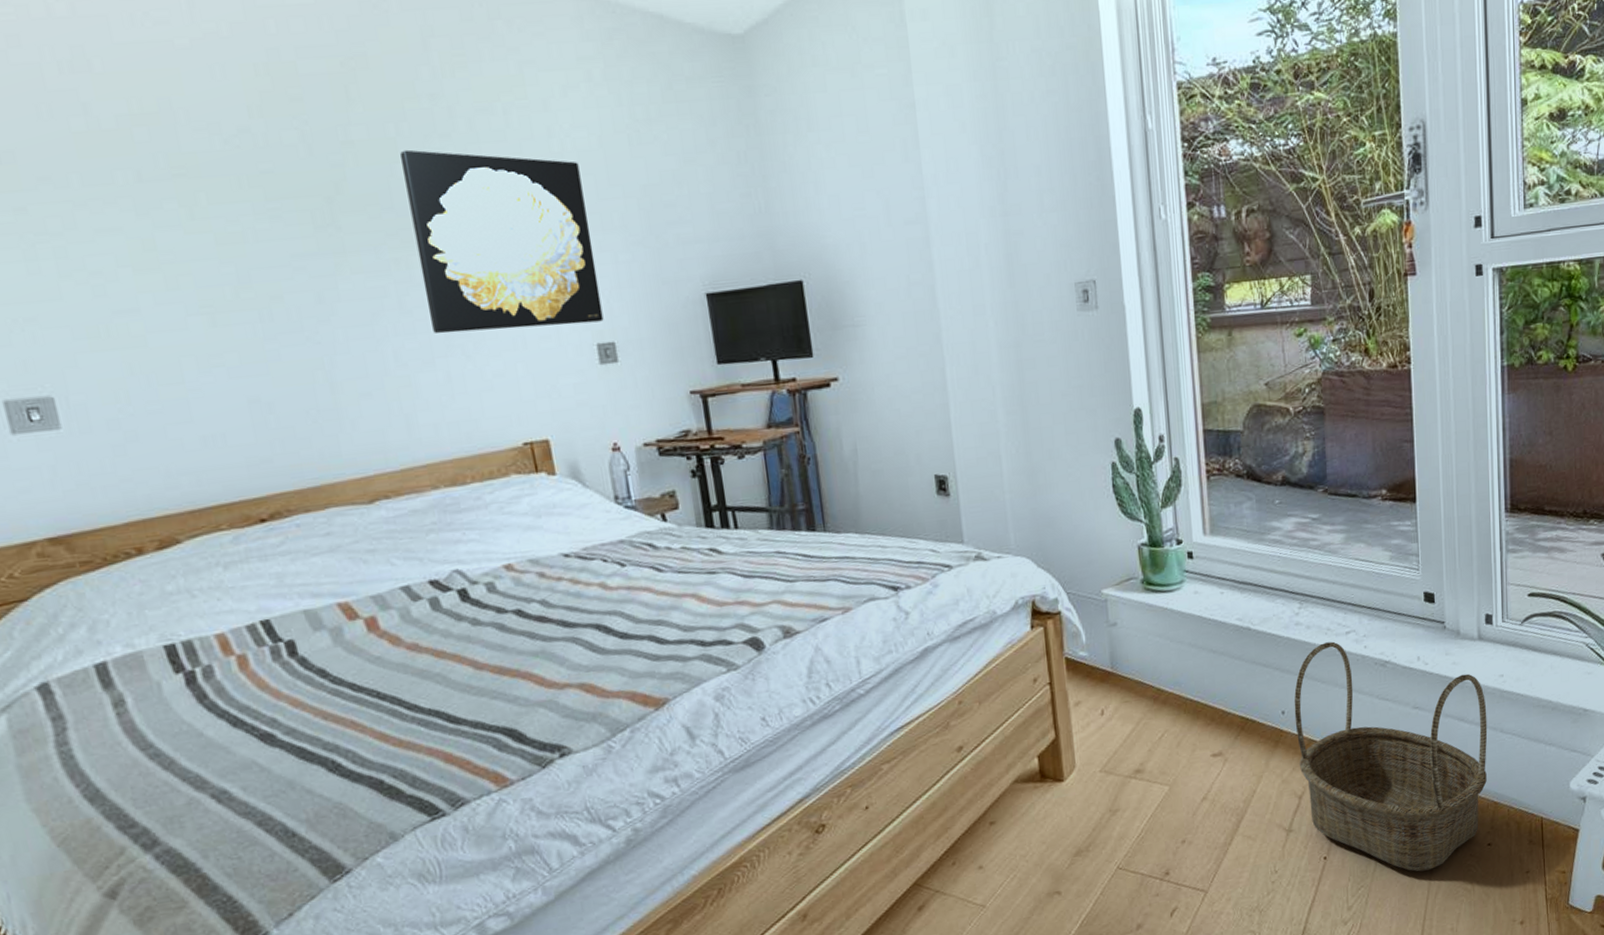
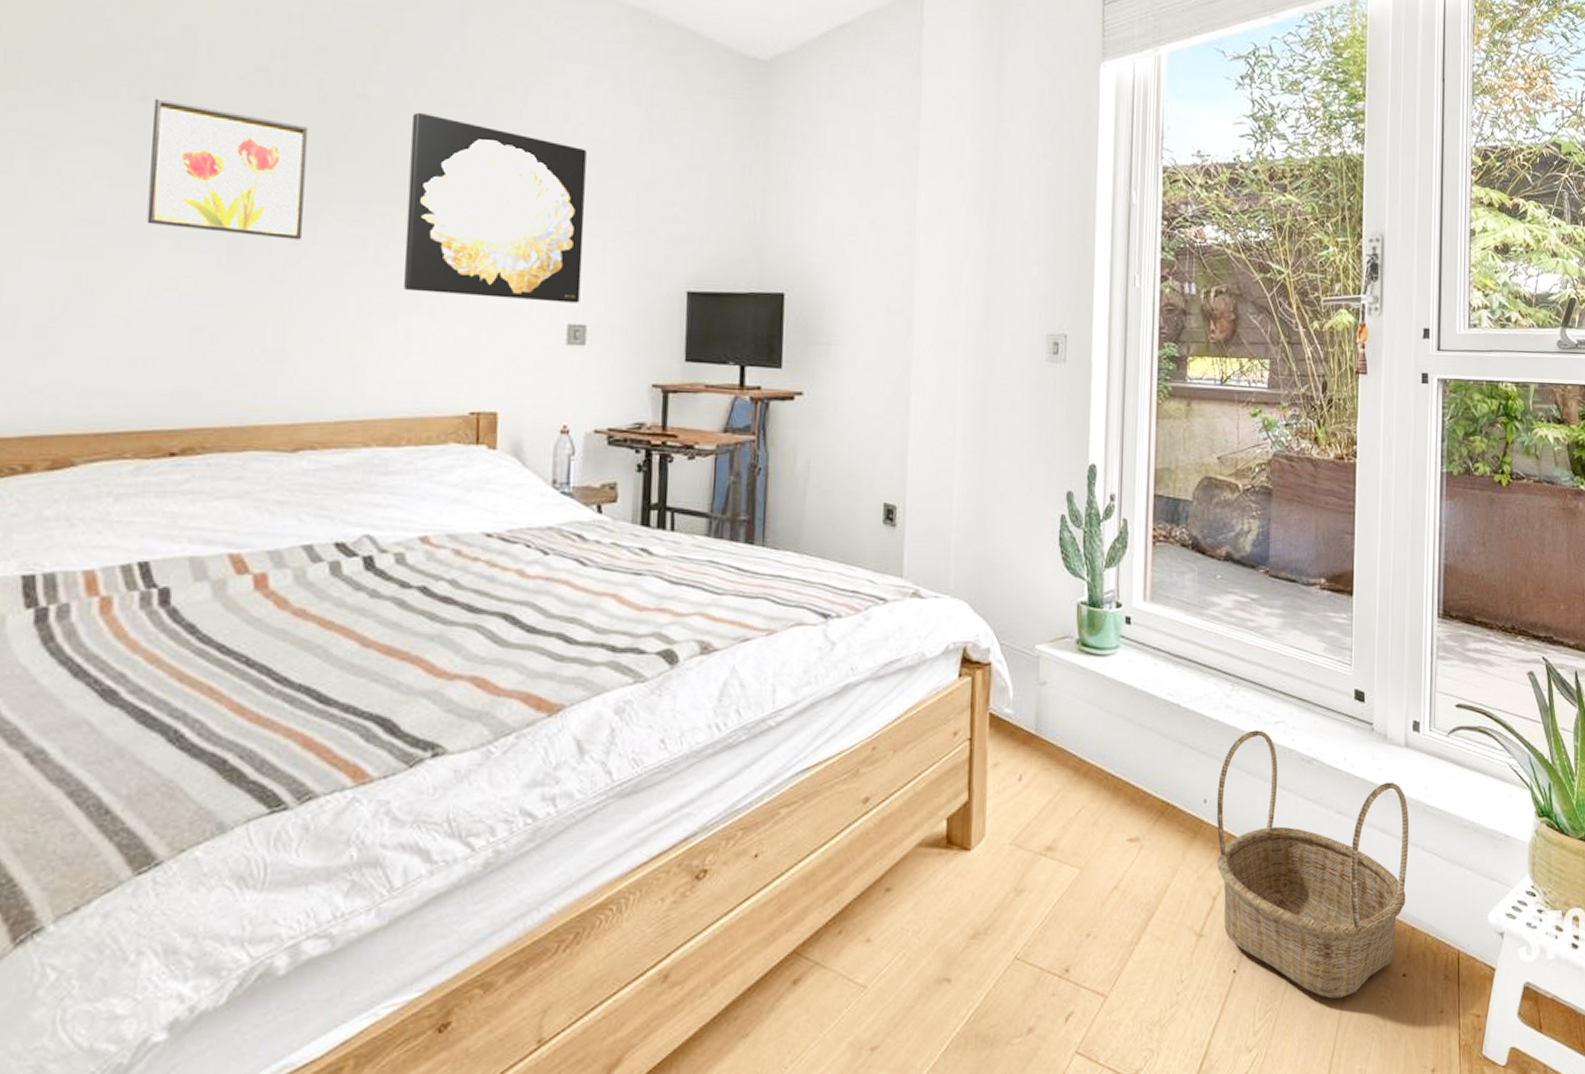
wall art: none [150,176,326,306] -> present [147,98,308,240]

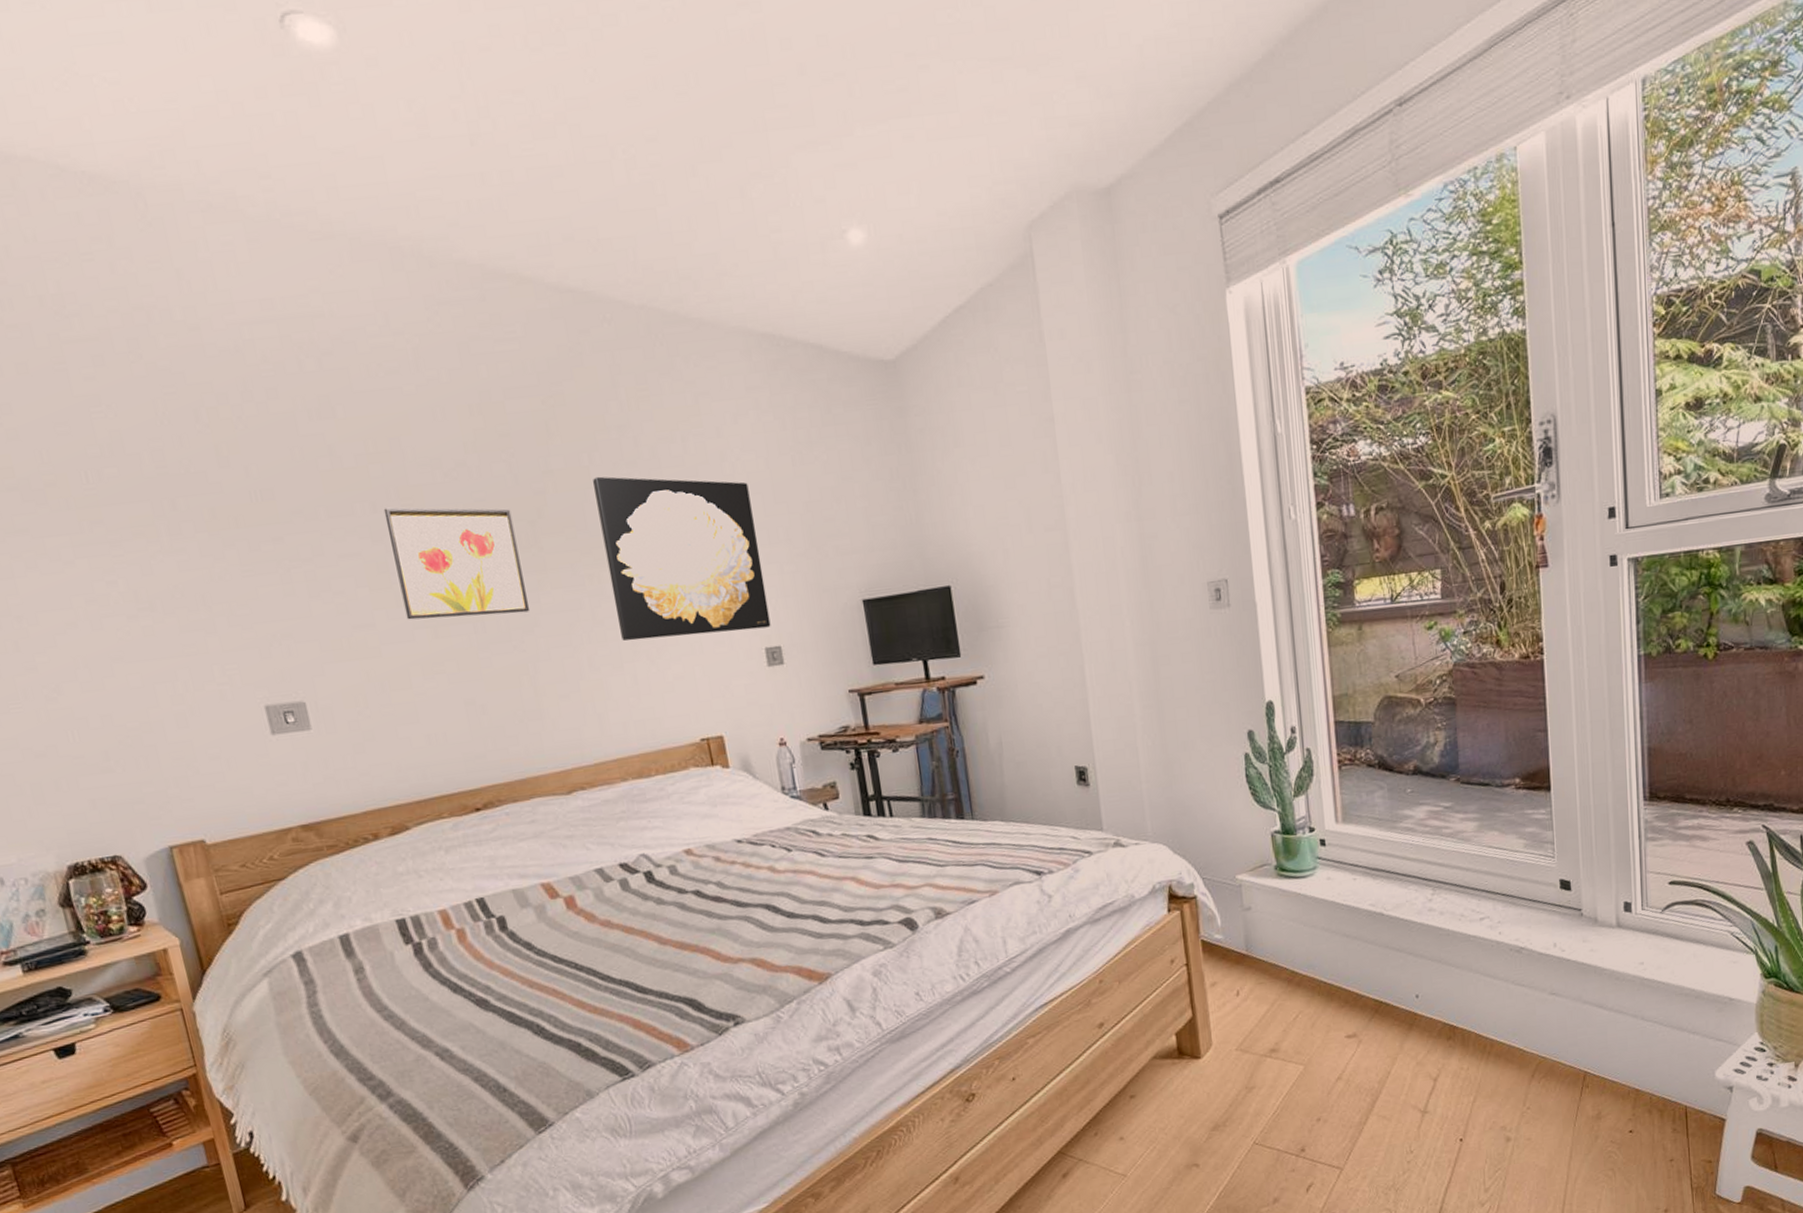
basket: present [1216,730,1410,999] -> none [1428,927,1628,1157]

